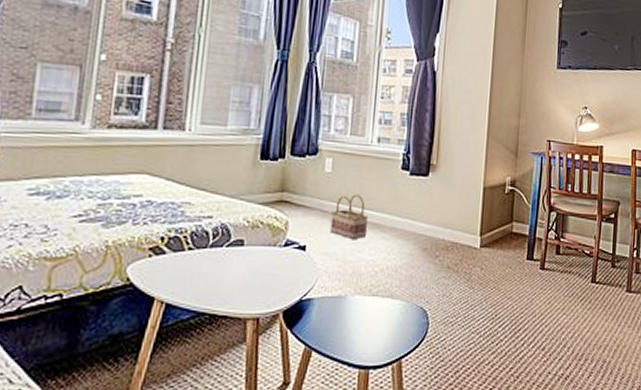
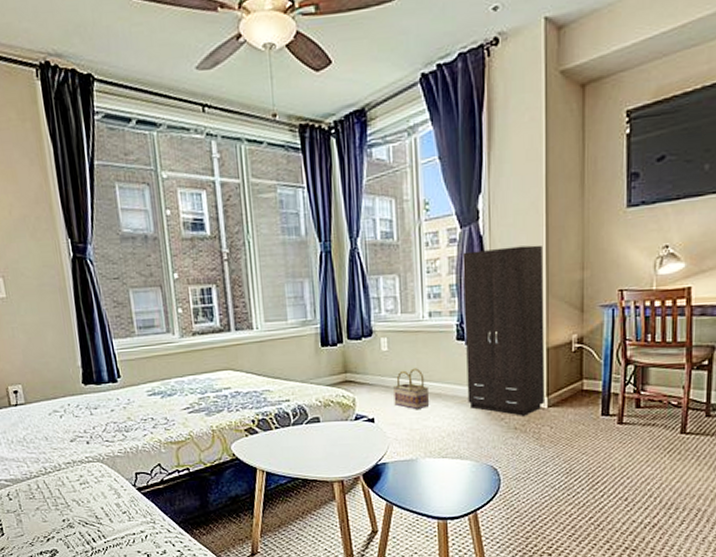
cabinet: none [405,84,488,255] -> present [462,245,546,416]

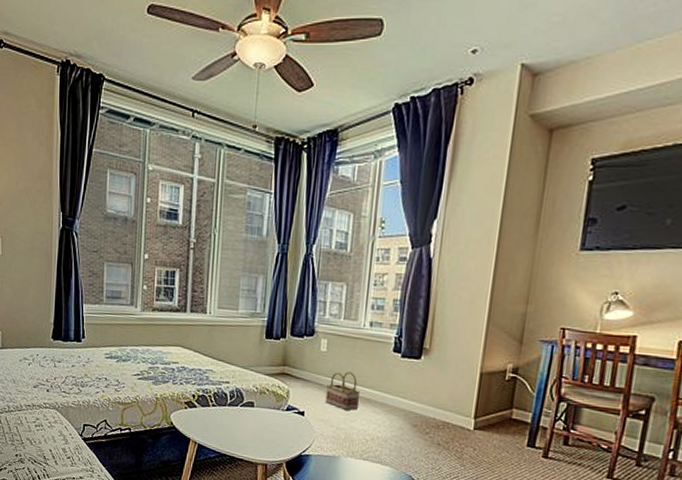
cabinet: present [462,245,546,416] -> none [395,271,490,434]

